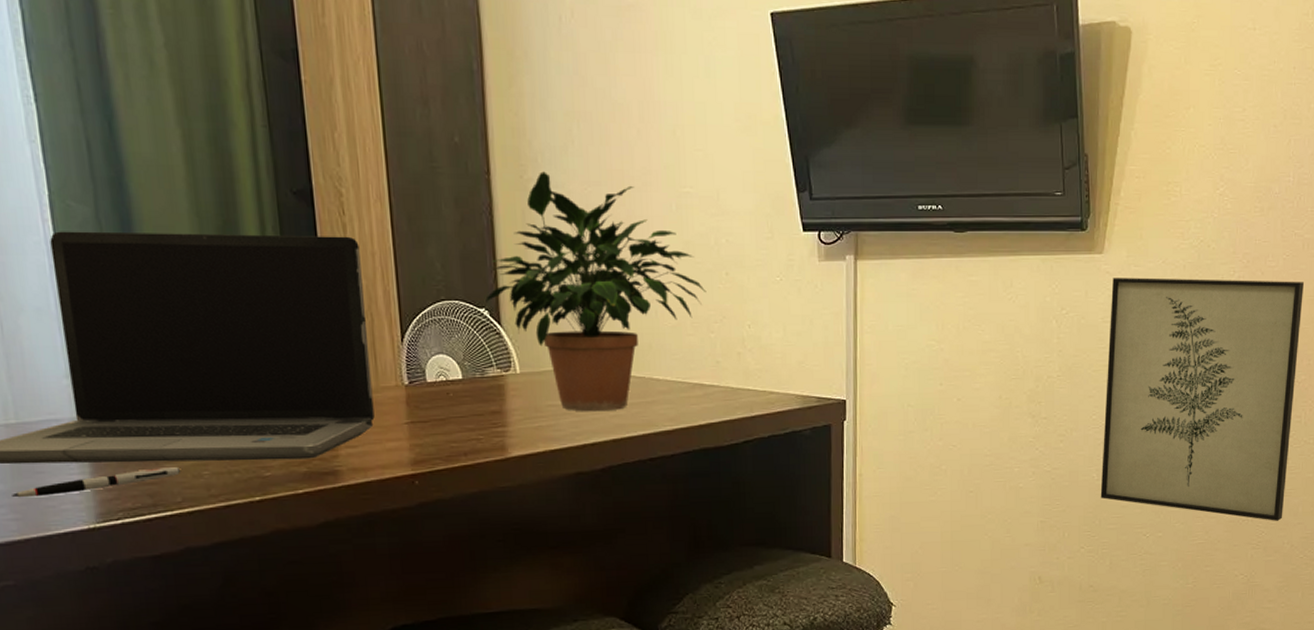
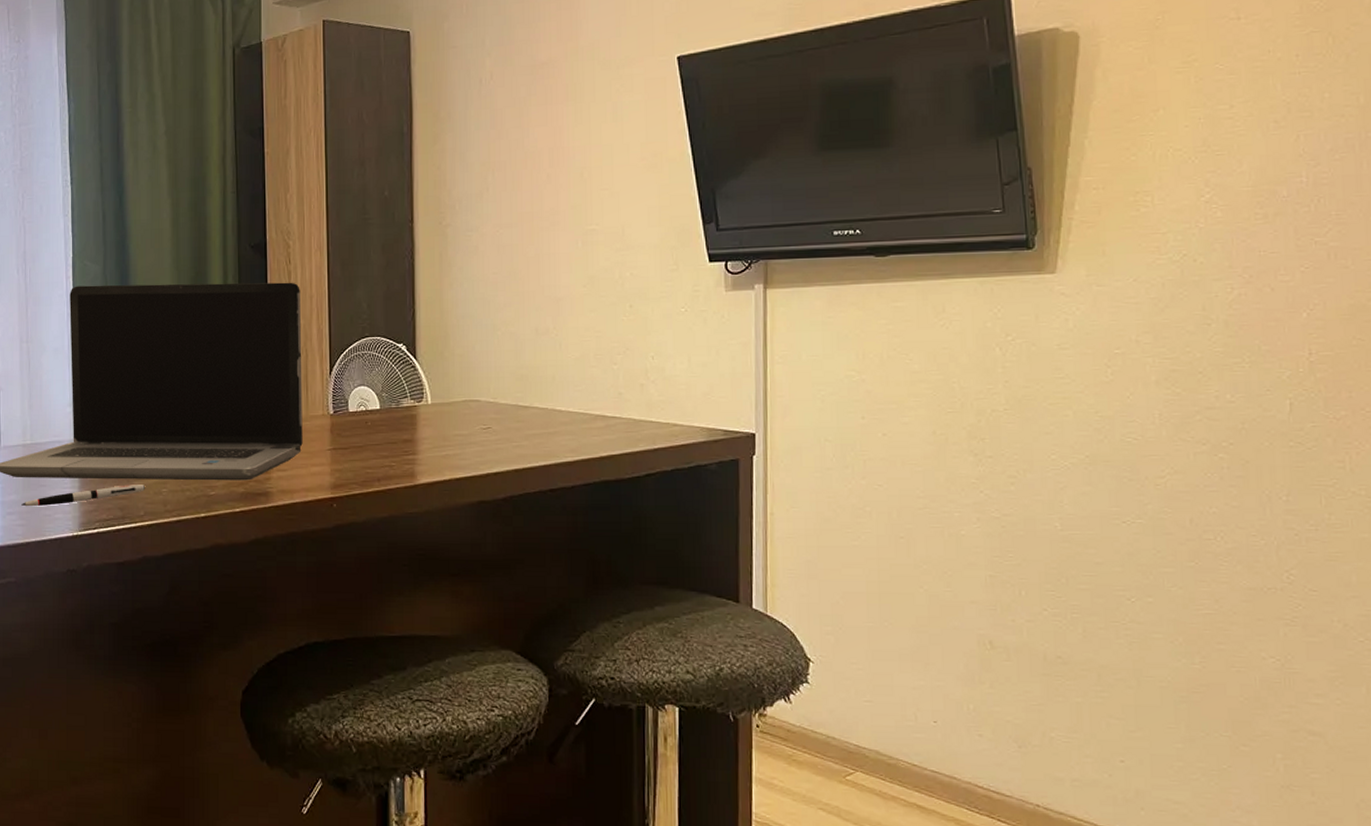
potted plant: present [485,171,707,412] -> none [404,217,610,442]
wall art: present [1100,278,1305,521] -> none [1065,297,1335,592]

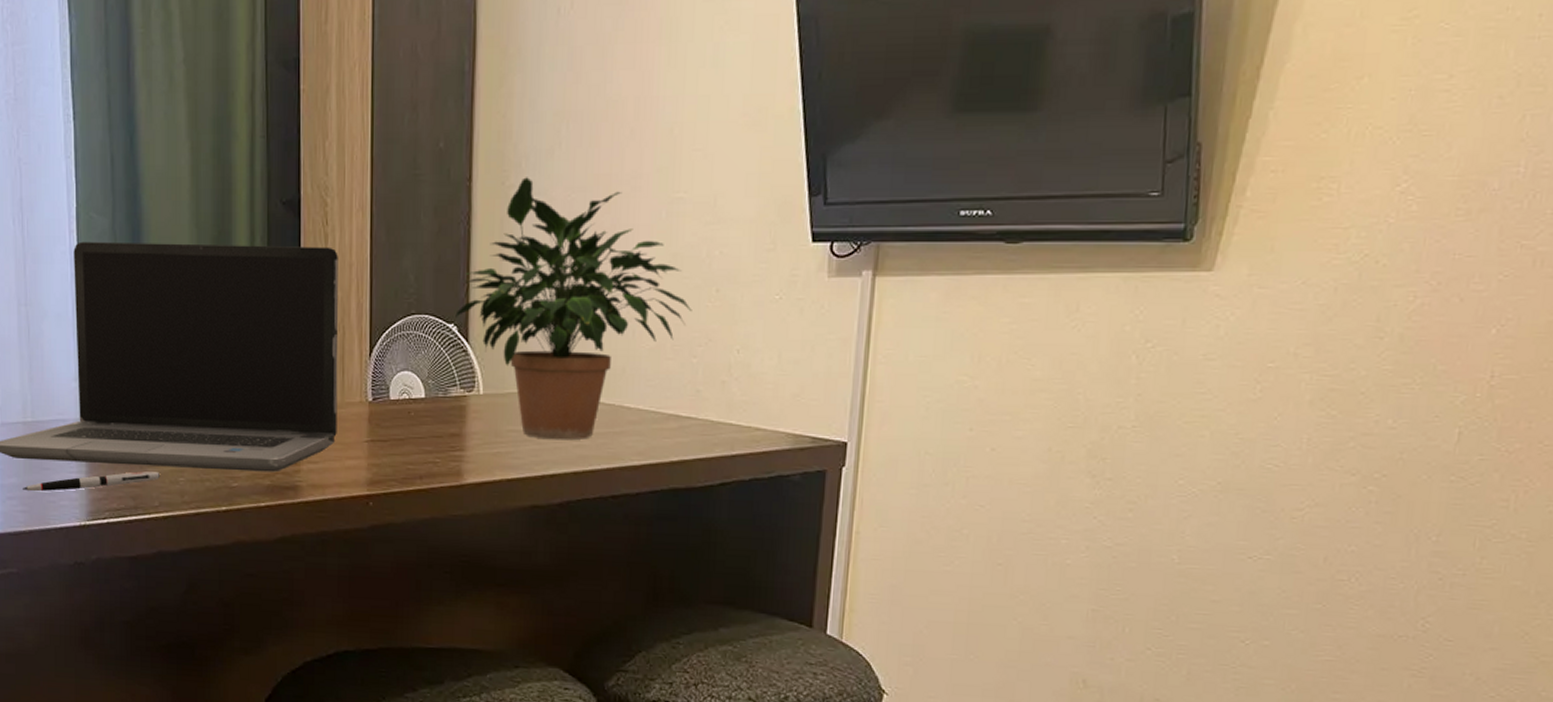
potted plant: none [404,217,610,442] -> present [455,177,692,440]

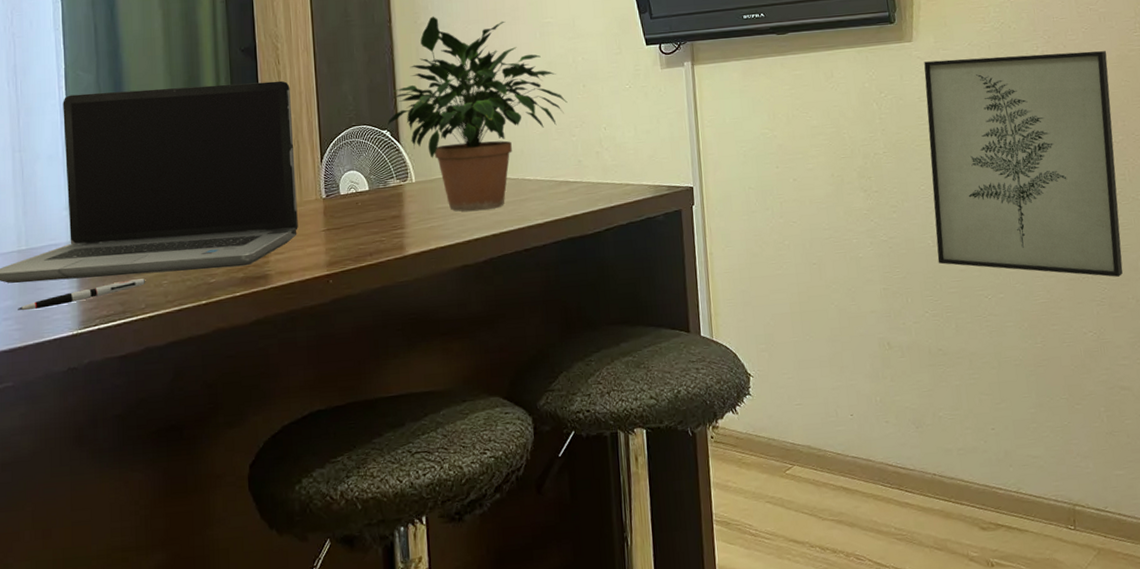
wall art: none [1180,302,1532,642] -> present [924,51,1123,277]

